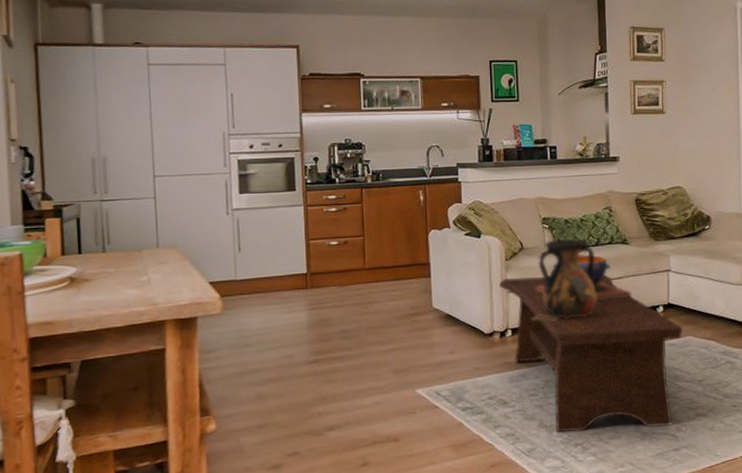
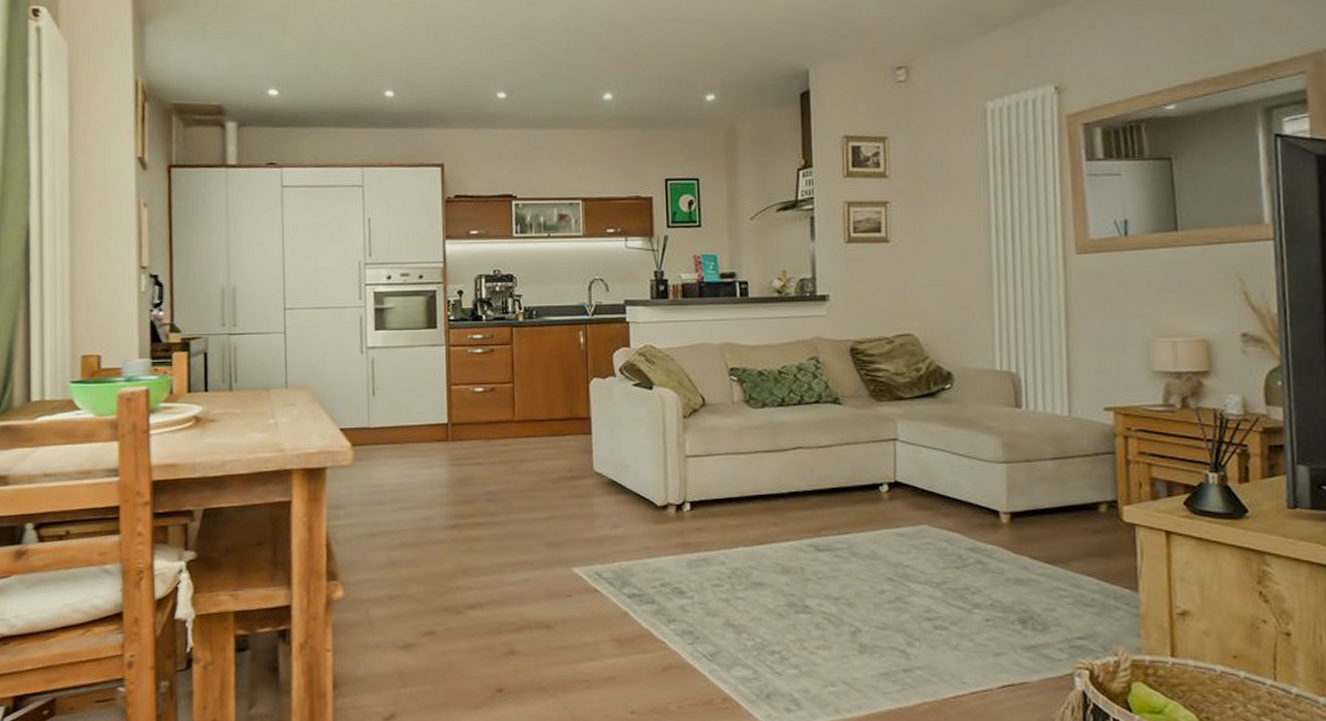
coffee table: present [499,274,683,433] -> none [675,440,915,640]
vase: present [531,238,596,322] -> none [715,394,799,496]
decorative bowl: present [535,253,632,301] -> none [720,413,847,474]

